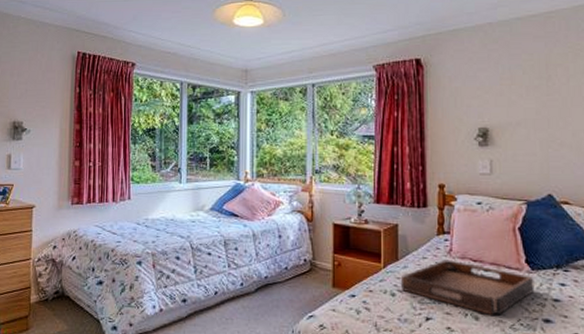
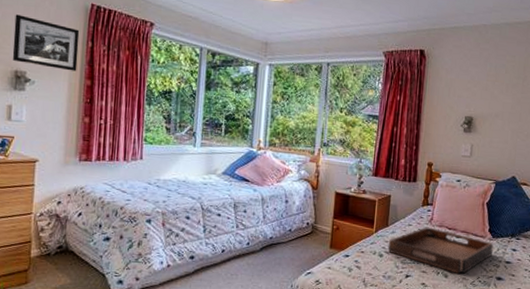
picture frame: none [10,69,68,117] -> present [12,14,80,72]

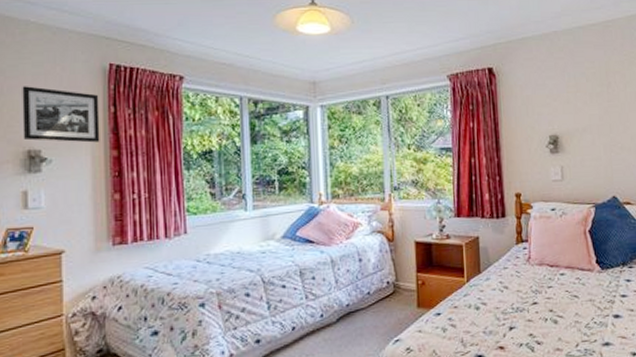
serving tray: present [387,227,494,274] -> none [483,267,605,317]

